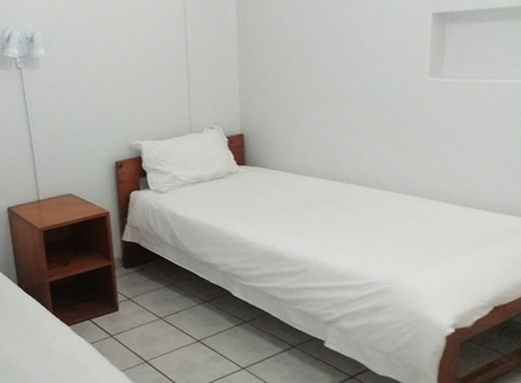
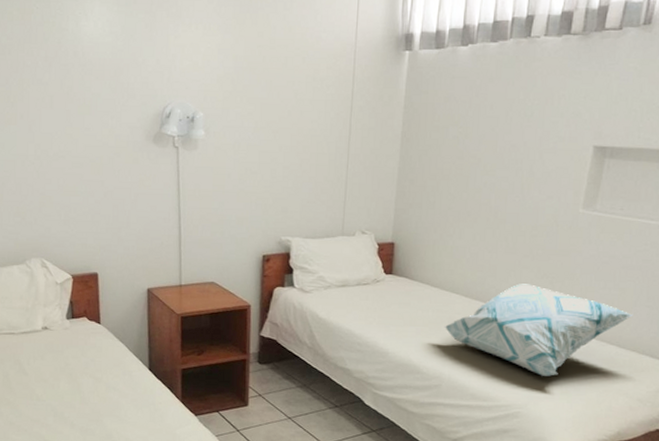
decorative pillow: none [303,158,496,249] -> present [444,283,633,376]

